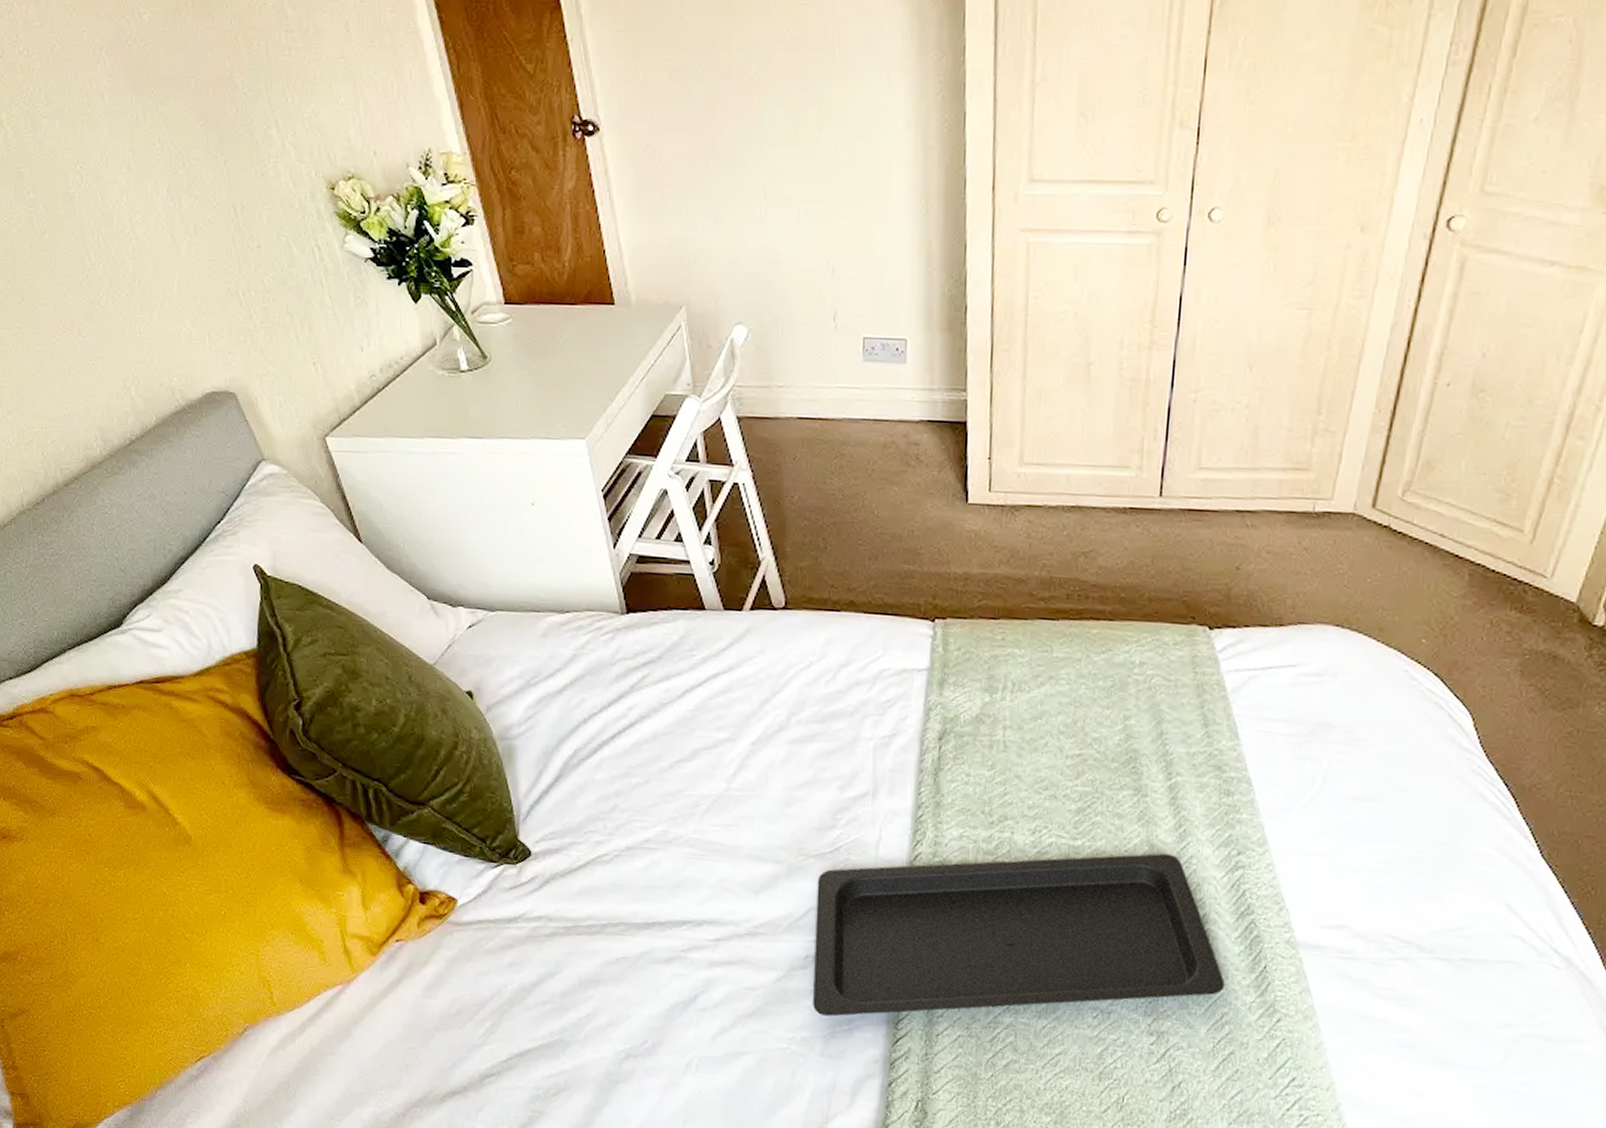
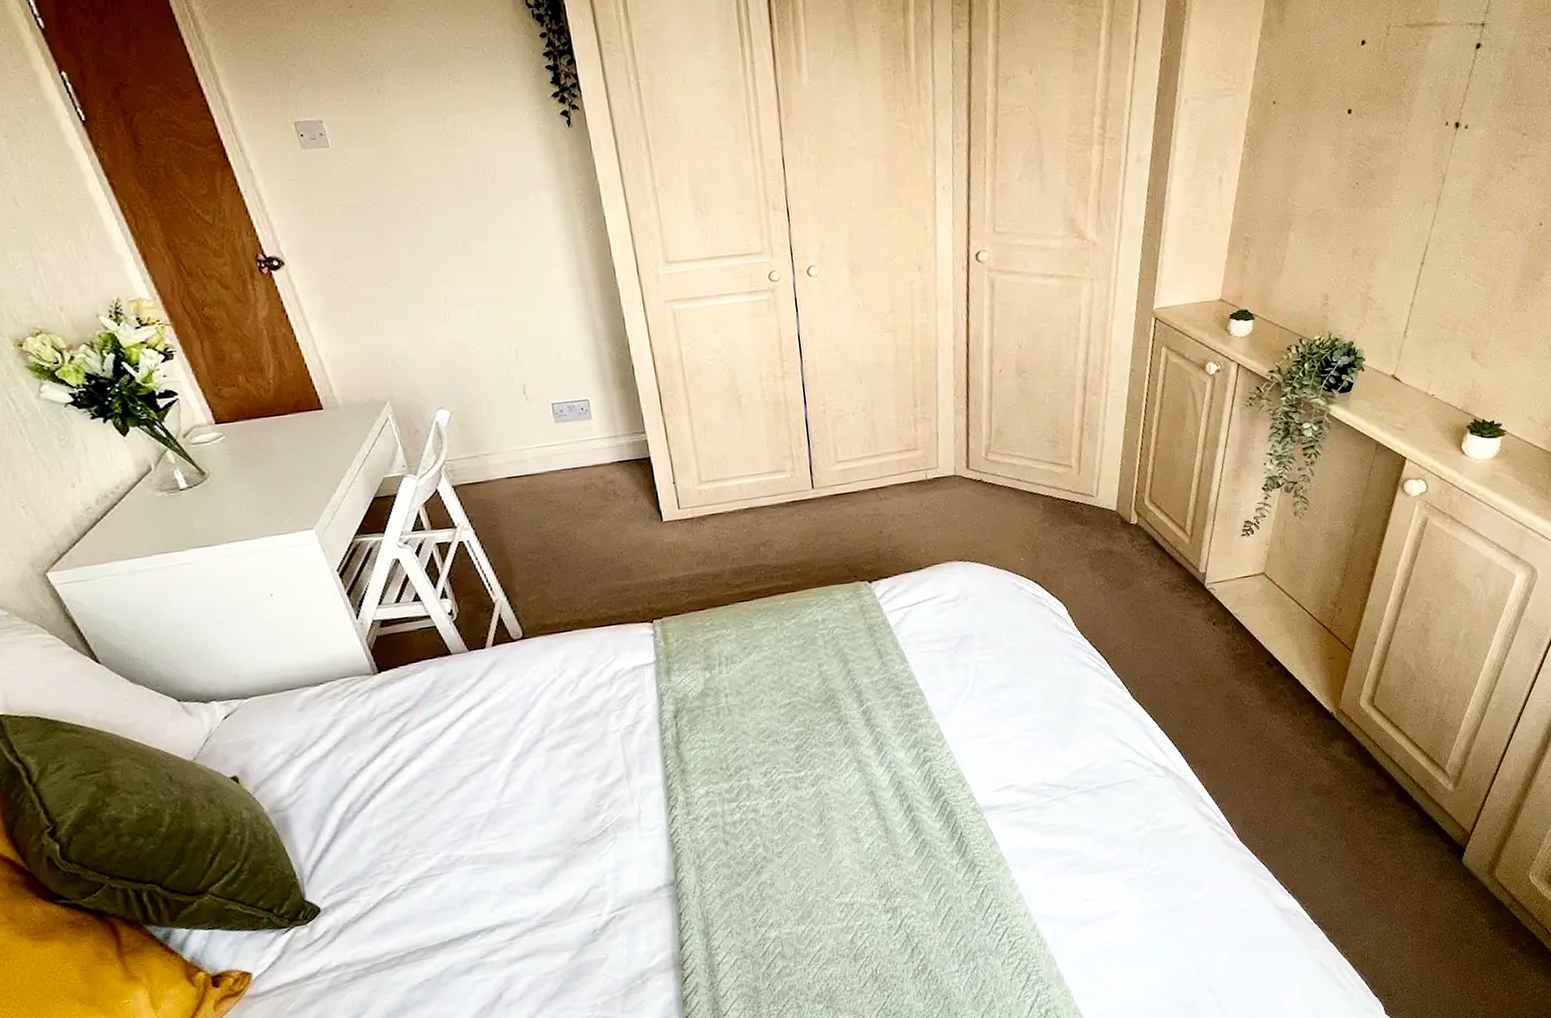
serving tray: present [813,853,1225,1017] -> none [592,764,935,978]

